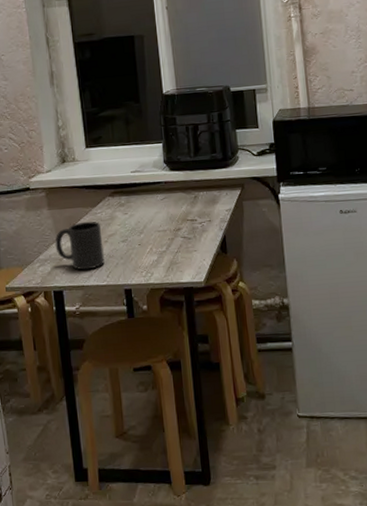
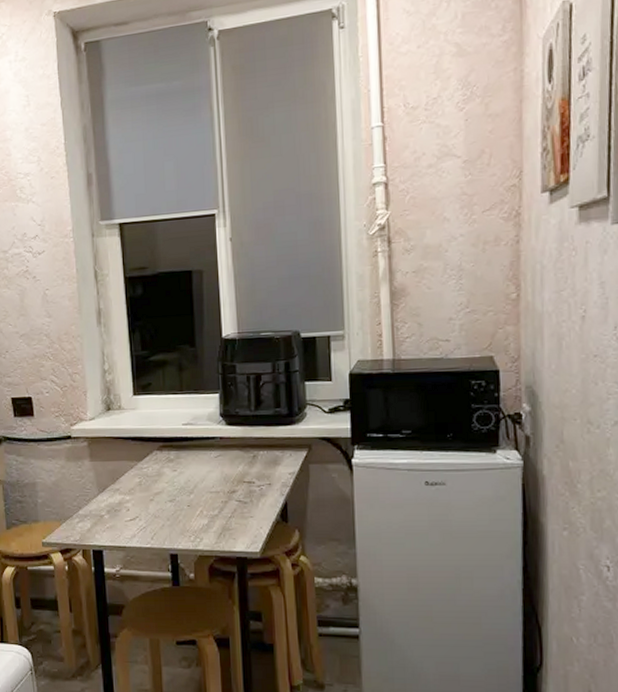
mug: present [55,221,105,270] -> none [96,476,149,530]

